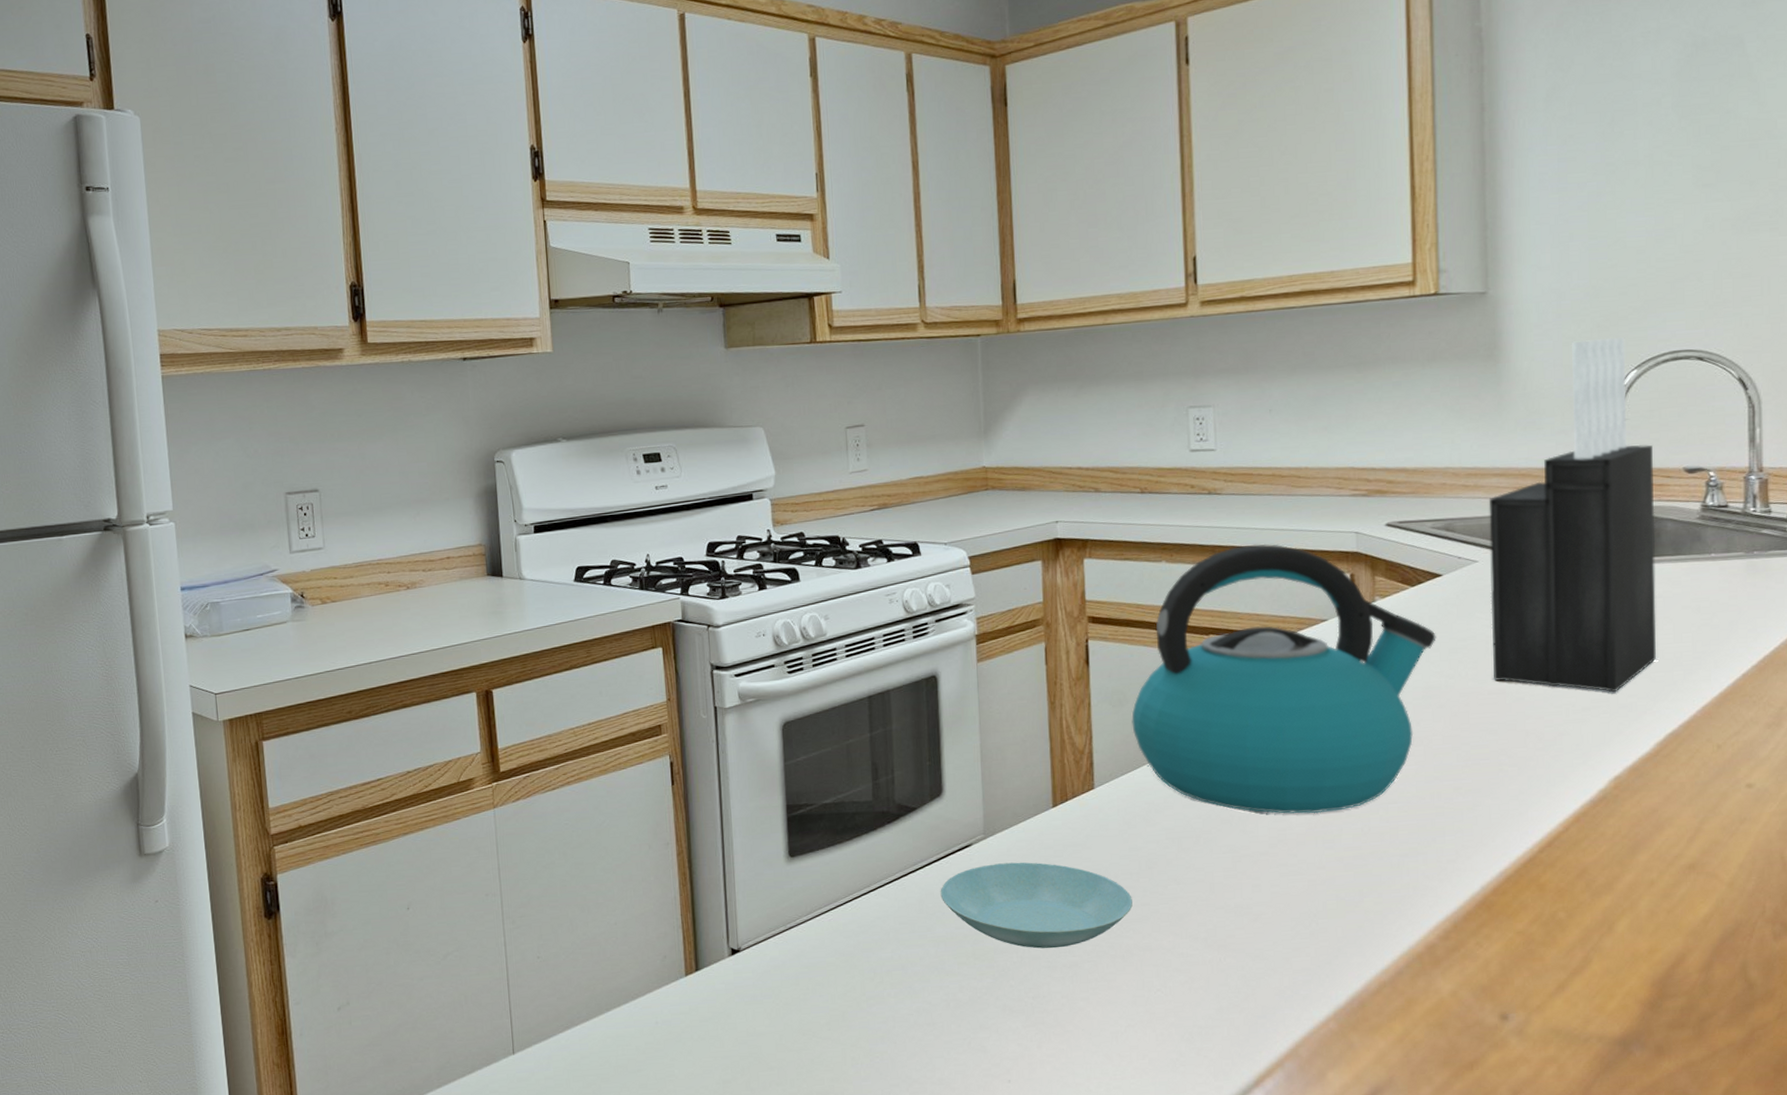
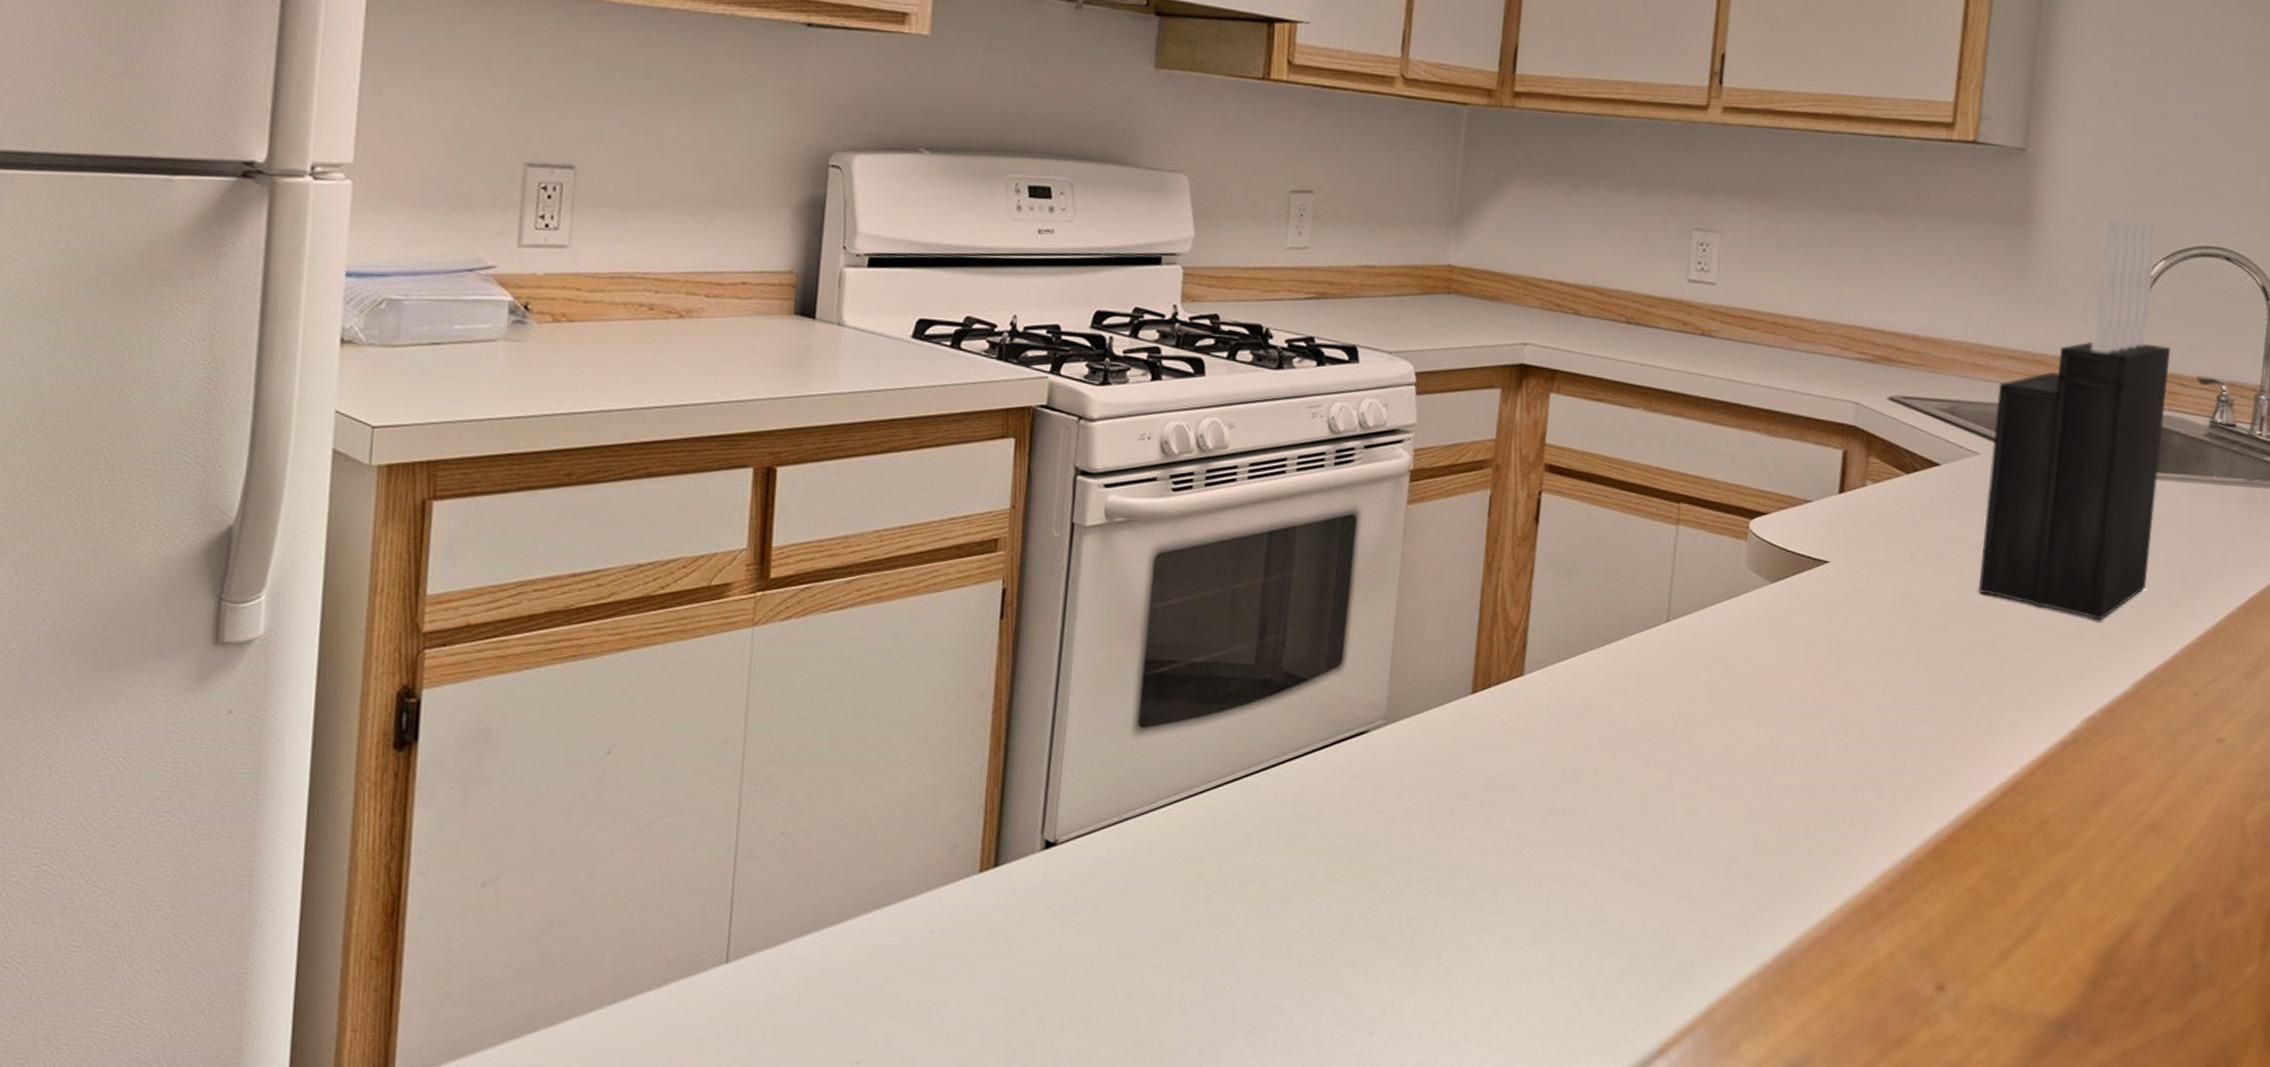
saucer: present [940,862,1133,949] -> none [1321,758,1549,870]
kettle: present [1131,543,1436,814] -> none [1577,401,1925,730]

